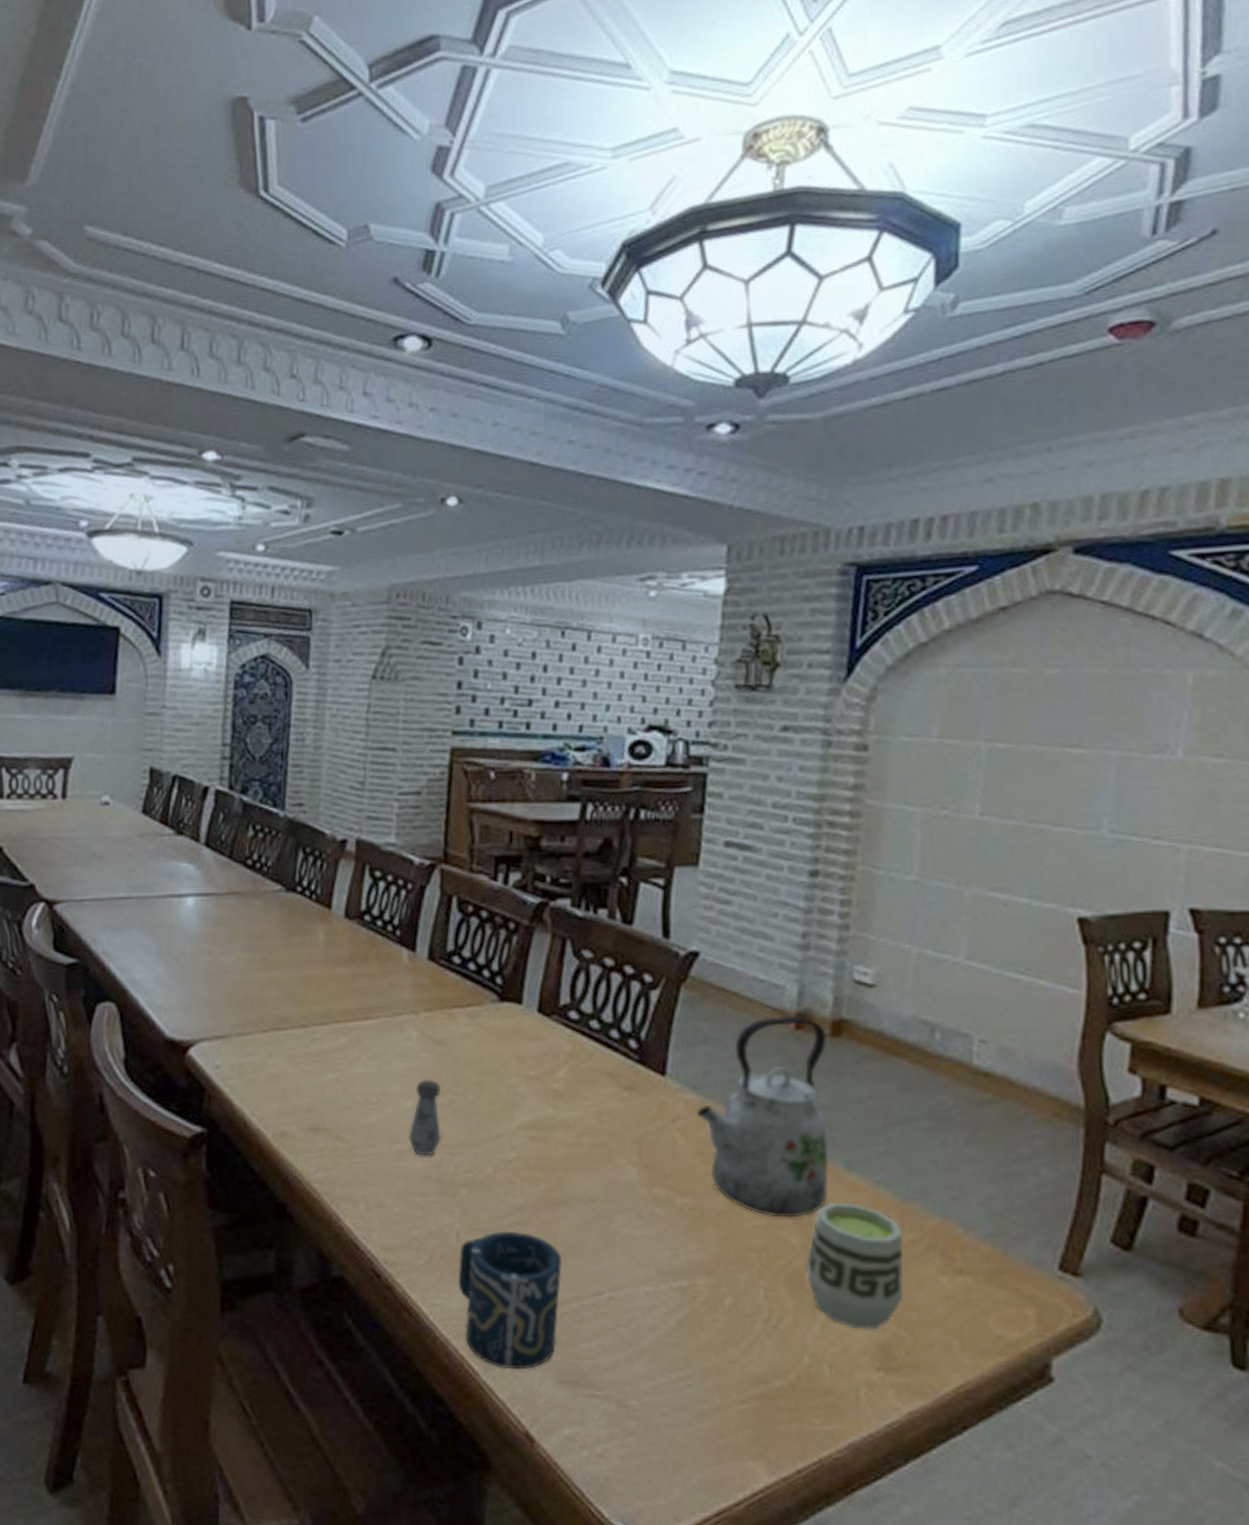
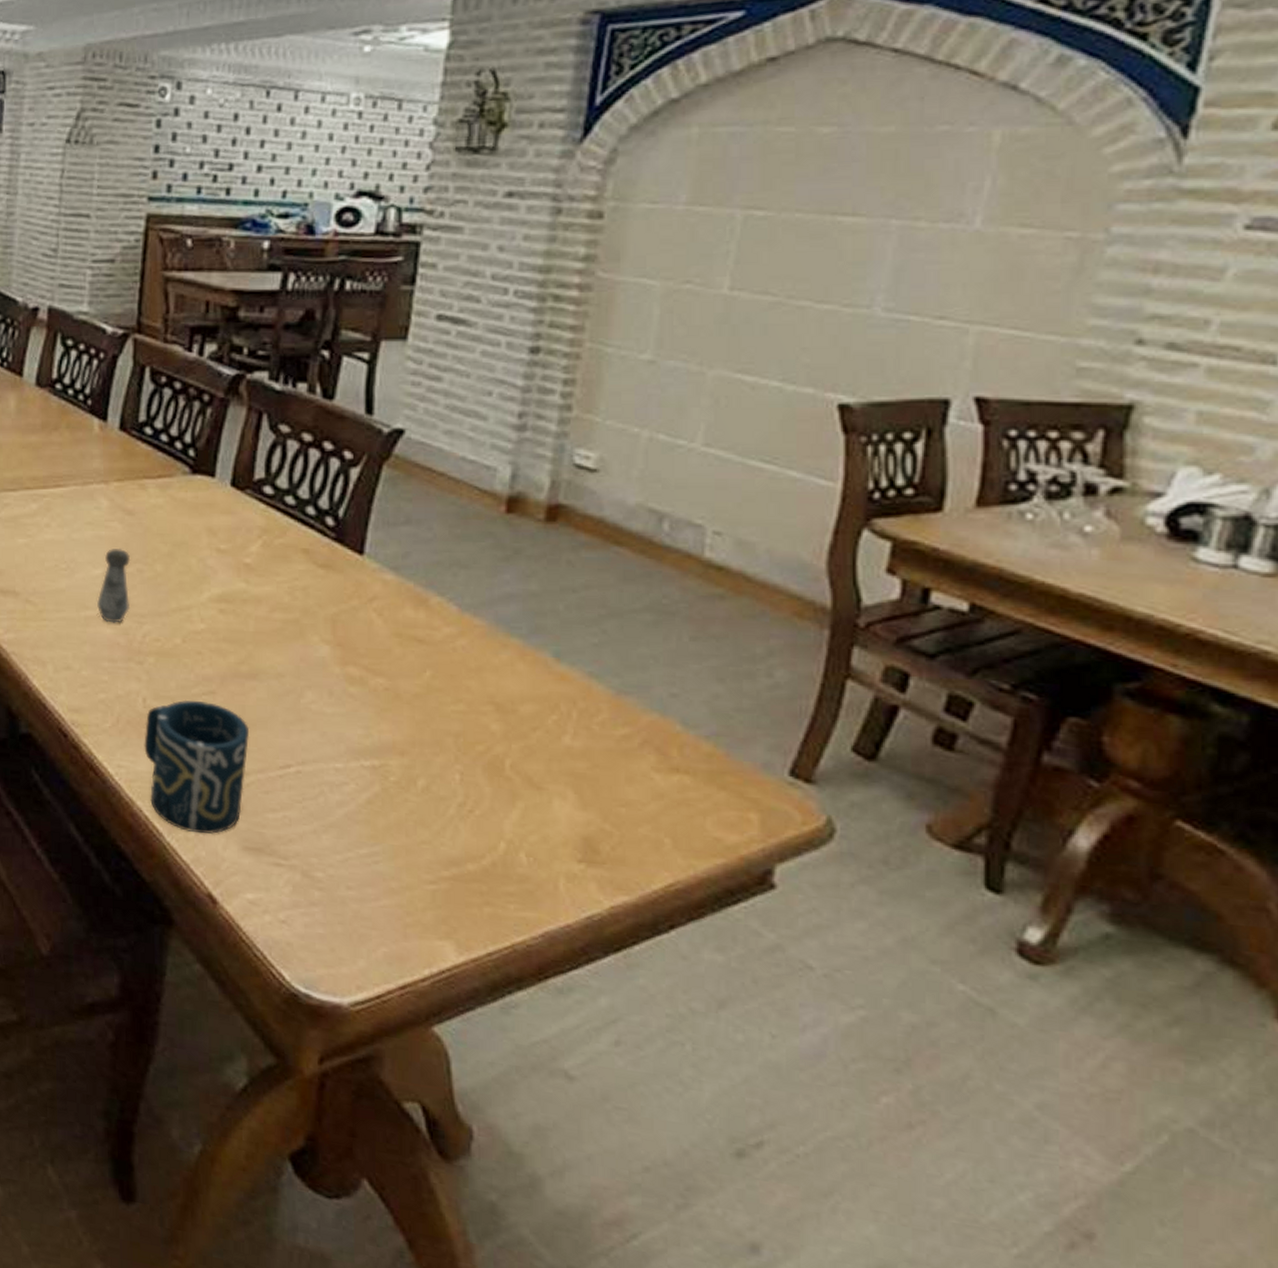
kettle: present [696,1015,829,1218] -> none [395,498,542,705]
cup: present [805,1201,904,1329] -> none [506,690,615,822]

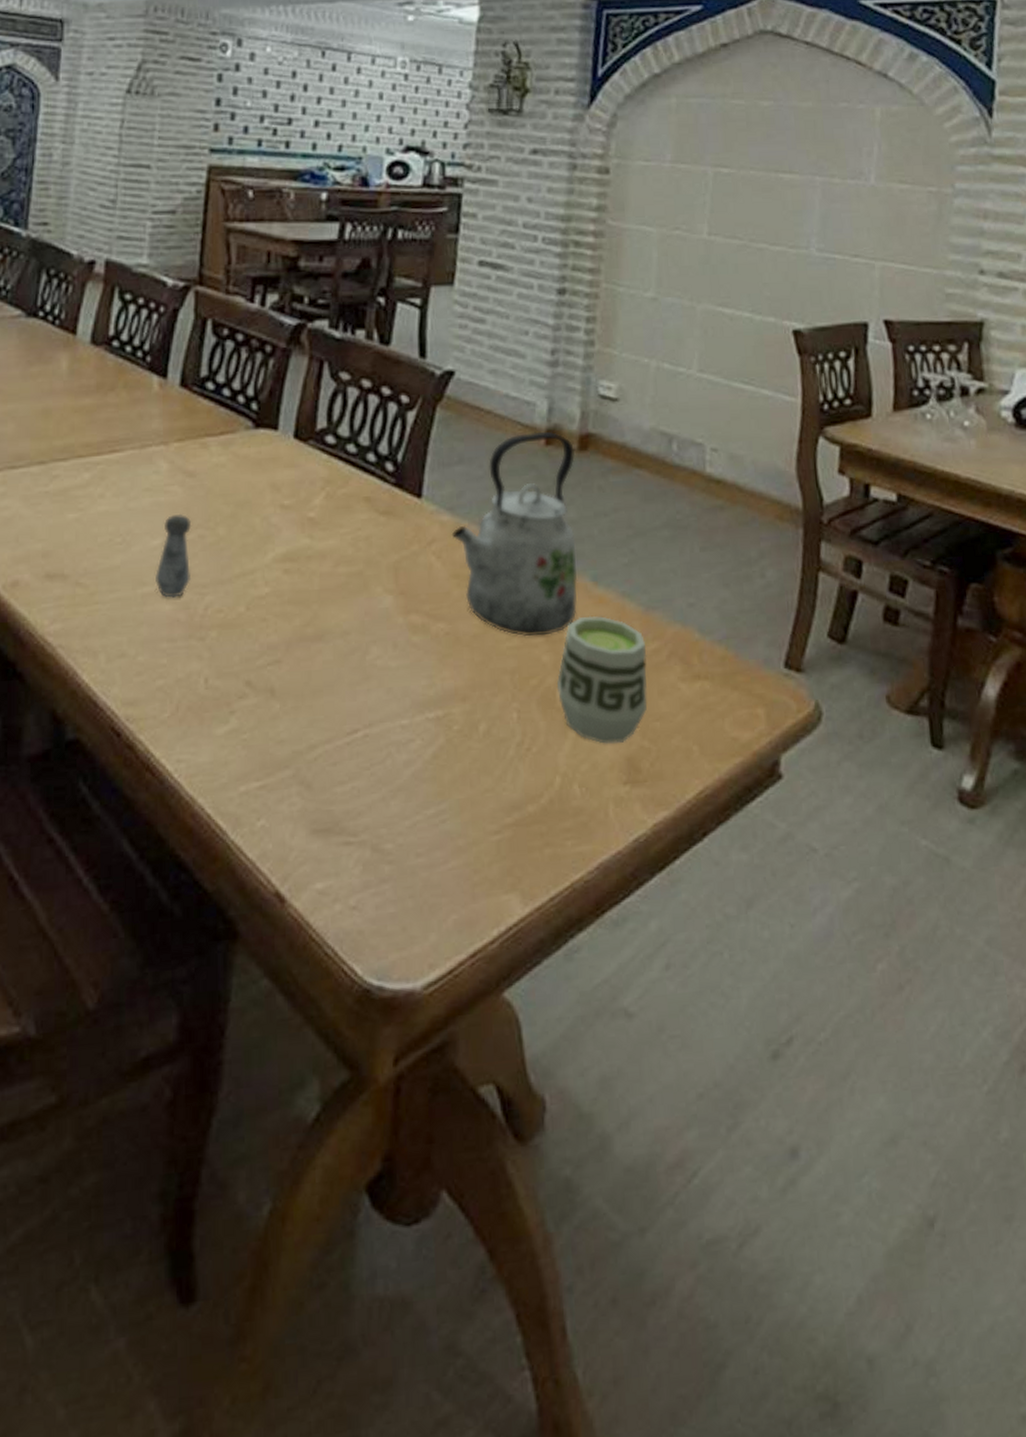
cup: present [144,699,250,834] -> none [206,672,317,824]
kettle: none [395,498,542,705] -> present [451,431,578,637]
cup: none [506,690,615,822] -> present [556,615,647,744]

